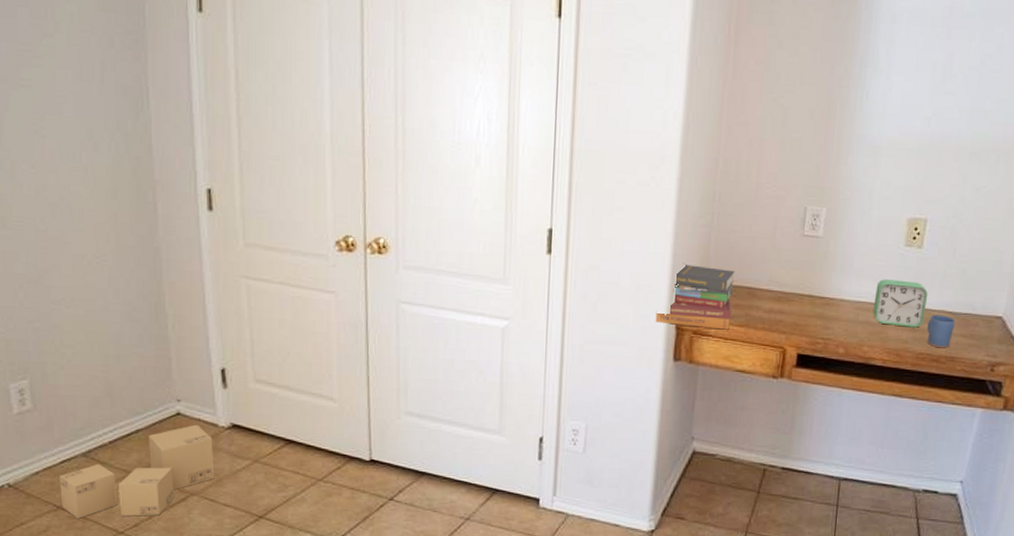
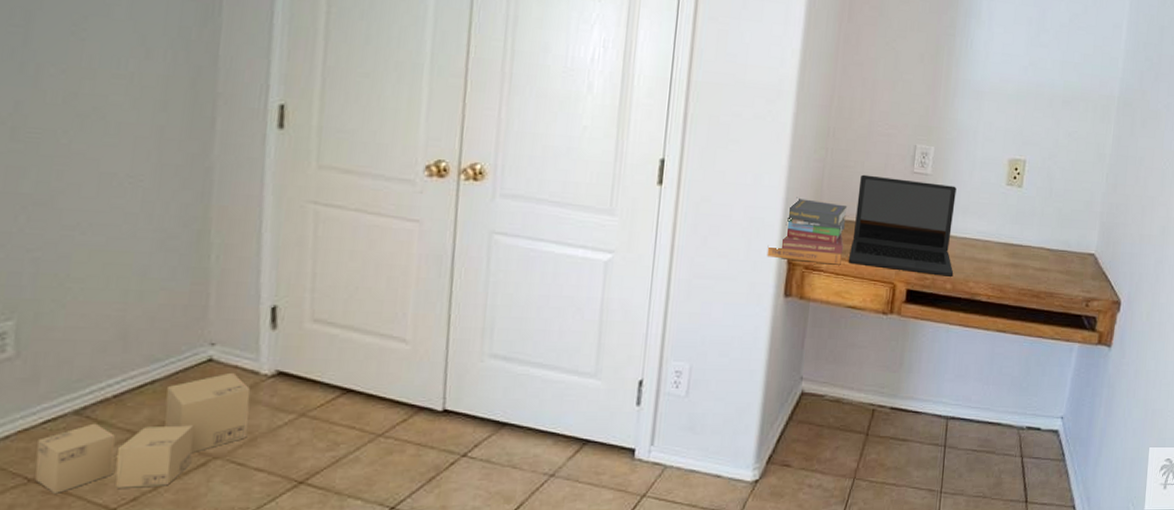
laptop: none [738,239,850,341] -> present [849,174,957,277]
alarm clock: present [873,279,928,328] -> none [978,216,1028,264]
mug: present [927,314,956,348] -> none [1028,251,1054,284]

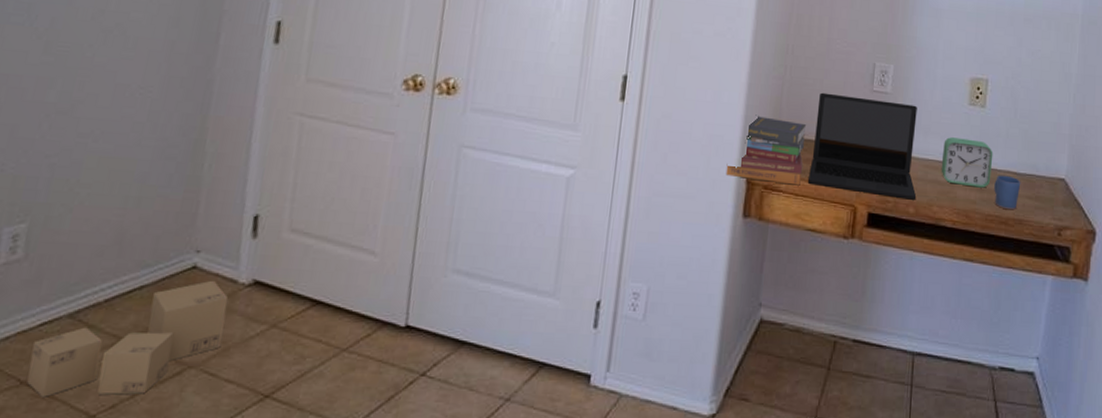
alarm clock: none [978,216,1028,264] -> present [941,137,993,188]
mug: none [1028,251,1054,284] -> present [994,175,1021,210]

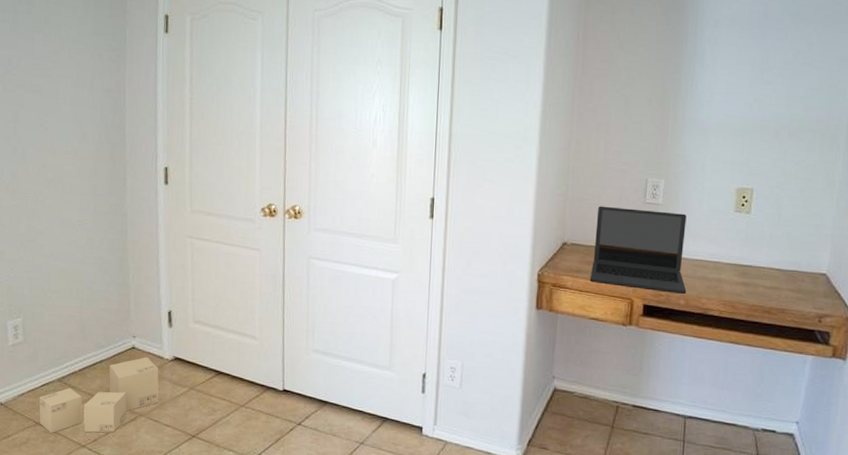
books: present [725,116,807,186] -> none [520,227,588,283]
alarm clock: present [941,137,993,188] -> none [709,240,758,283]
mug: present [994,175,1021,210] -> none [758,271,784,301]

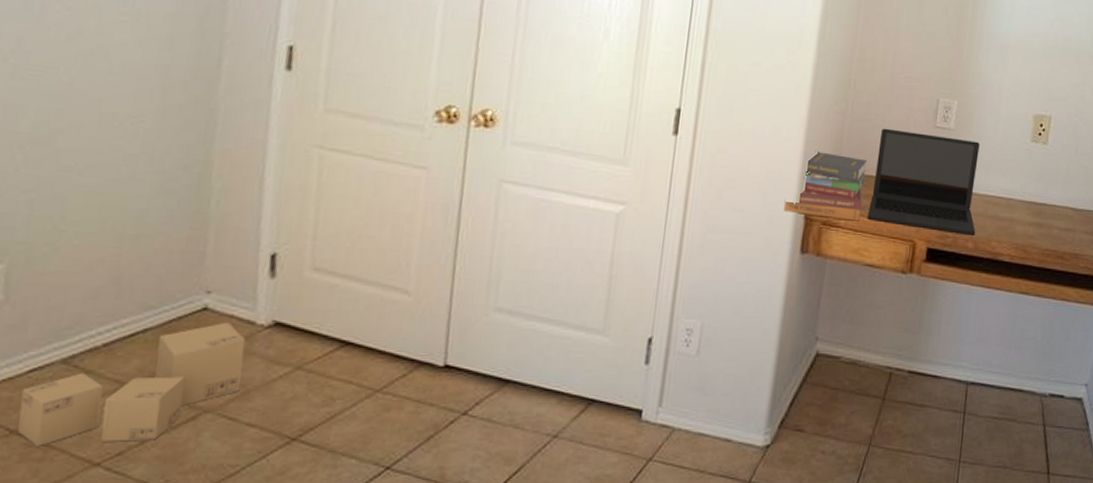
books: none [520,227,588,283] -> present [783,152,868,221]

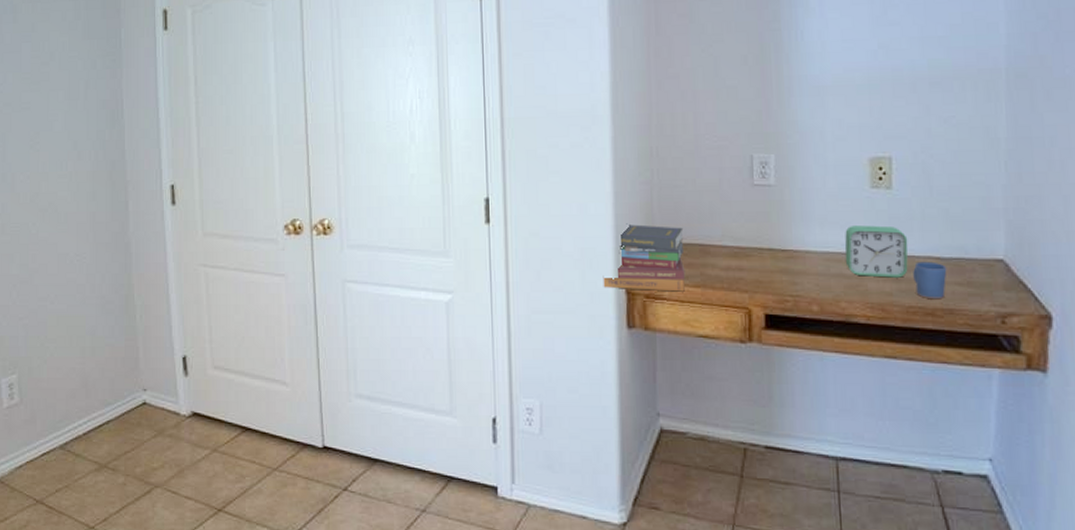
cardboard box: present [17,322,246,446] -> none [40,413,177,513]
laptop: present [868,128,980,235] -> none [693,192,820,297]
alarm clock: none [1001,173,1053,223] -> present [844,225,908,278]
mug: none [1052,210,1079,245] -> present [913,261,947,300]

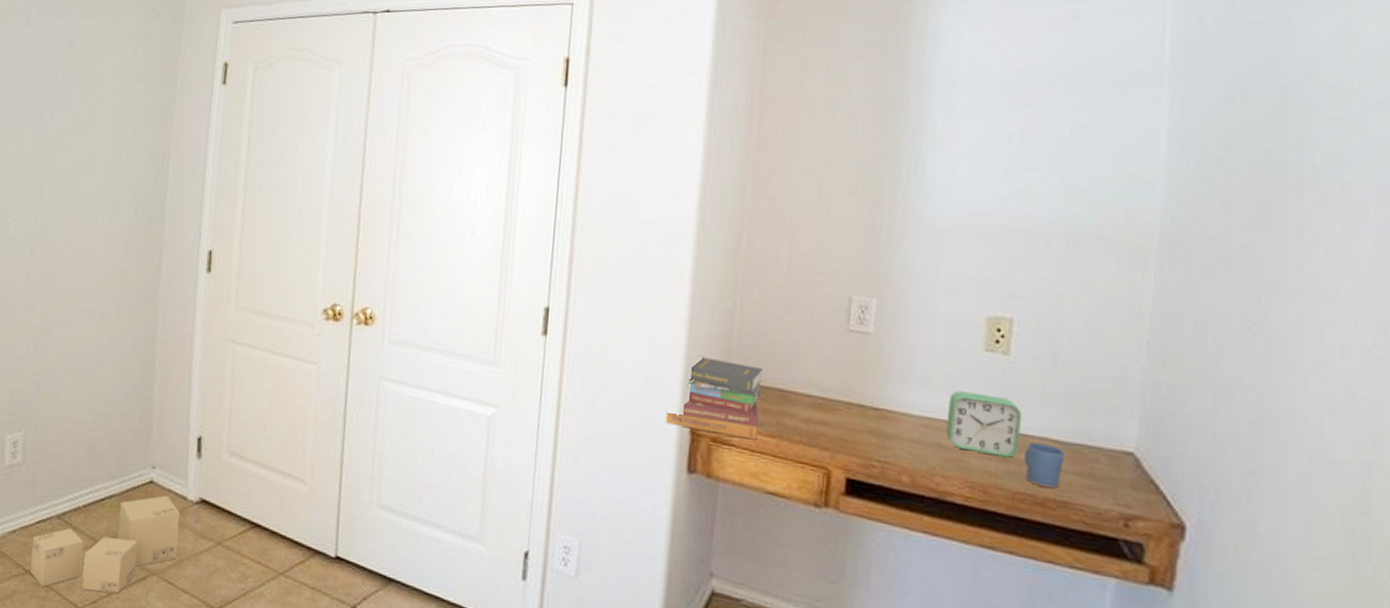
cardboard box: none [40,413,177,513] -> present [30,495,180,594]

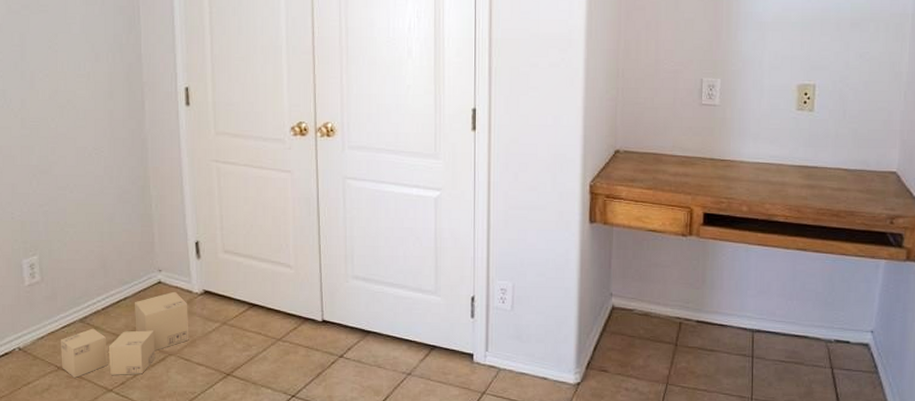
books: present [665,357,764,440] -> none [571,135,641,193]
alarm clock: present [946,391,1022,458] -> none [771,141,823,185]
mug: present [1024,442,1065,489] -> none [825,172,852,204]

